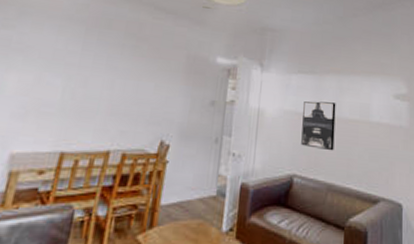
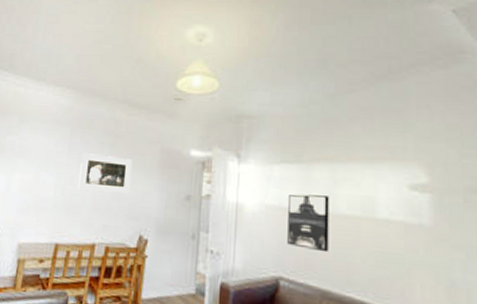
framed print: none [92,54,156,98] -> present [78,153,132,193]

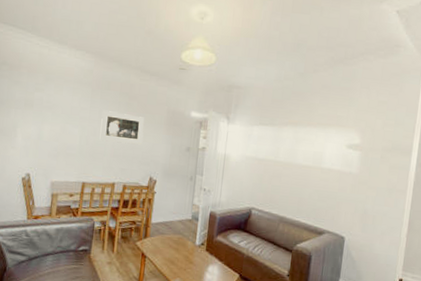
wall art: present [287,194,329,253] -> none [259,149,292,191]

